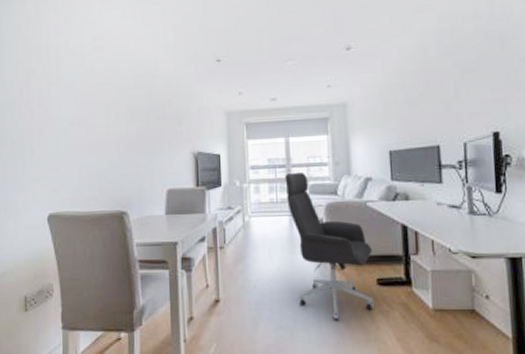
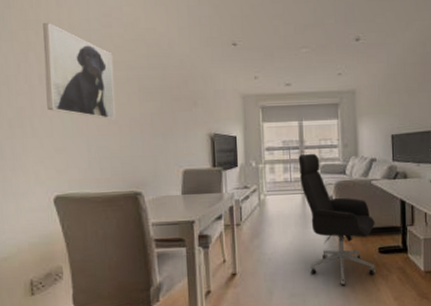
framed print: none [43,50,104,140] -> present [43,23,115,120]

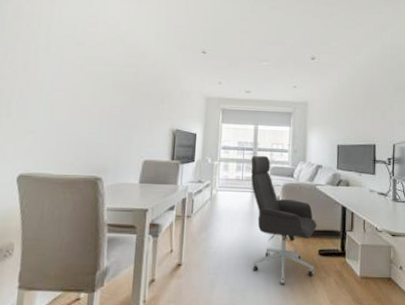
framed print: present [43,23,115,120] -> none [26,18,94,108]

